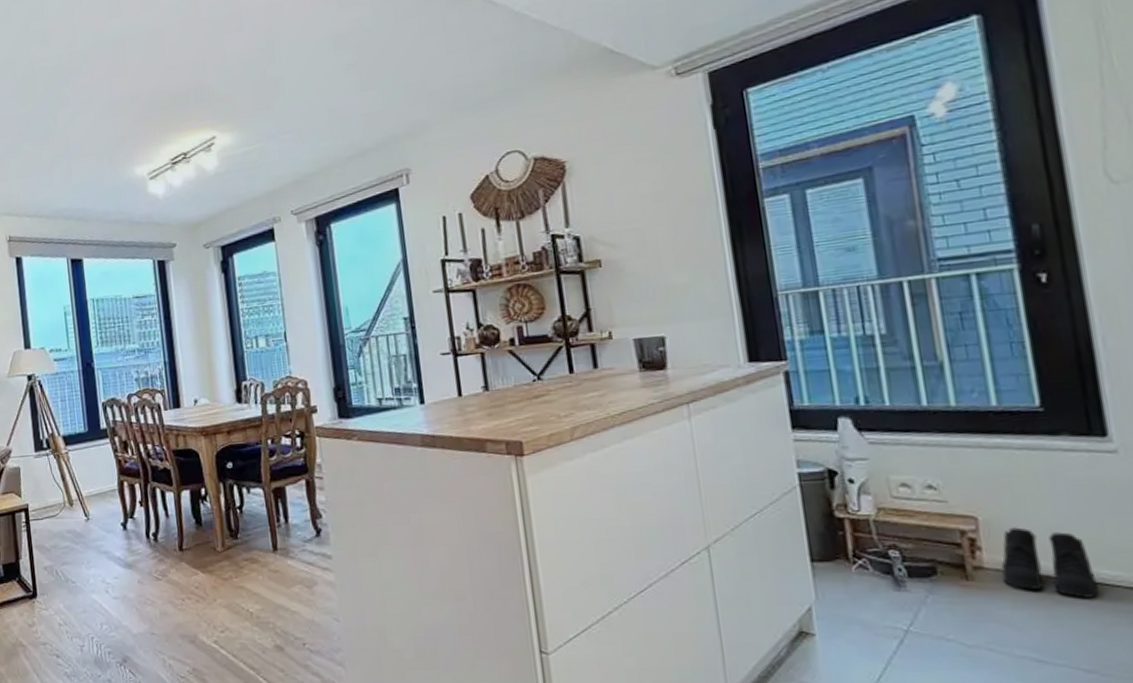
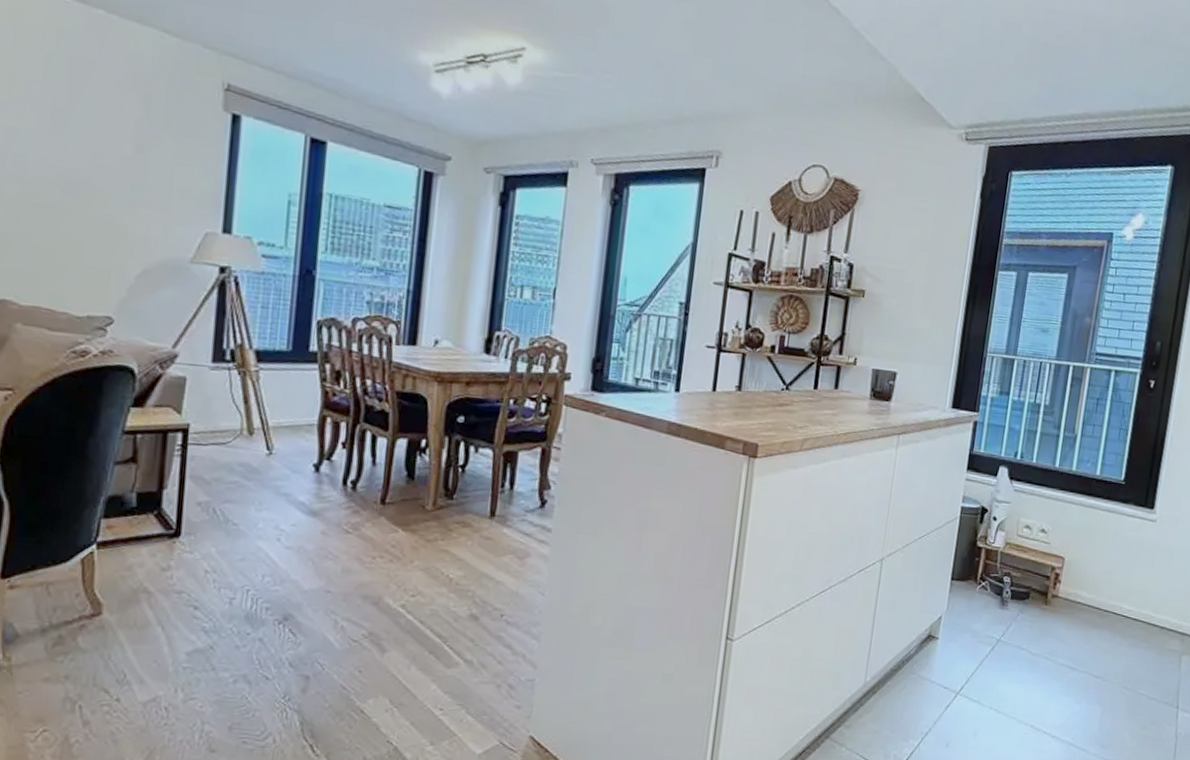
boots: present [1001,527,1099,598] -> none [1067,568,1120,625]

